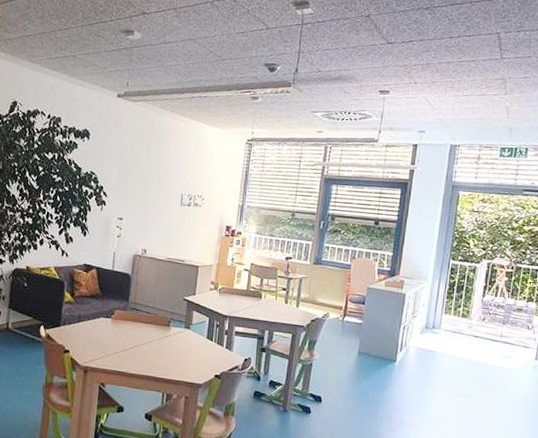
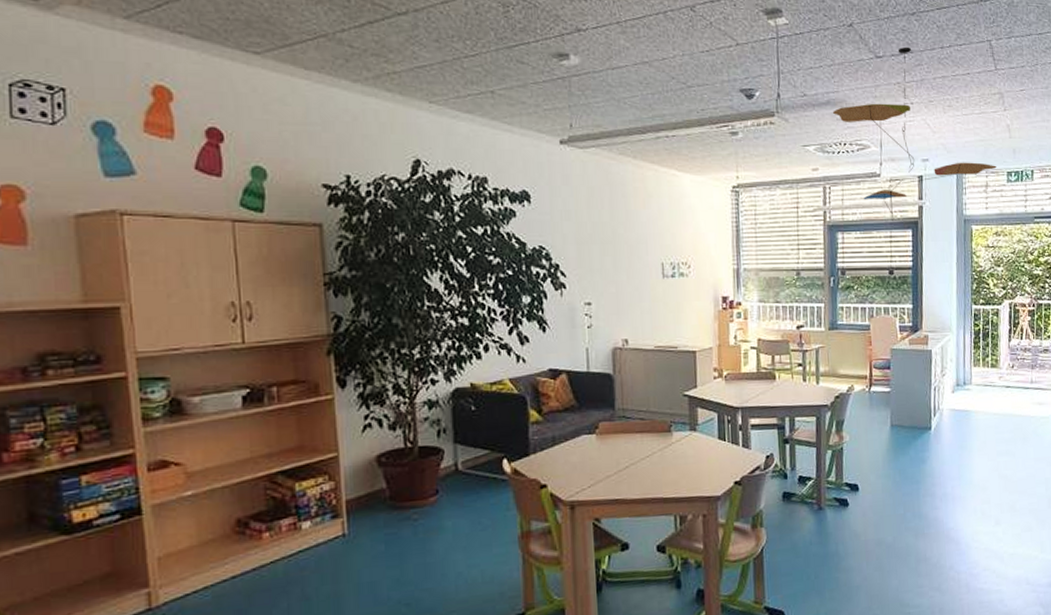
ceiling mobile: none [341,35,491,181] -> present [832,46,997,222]

